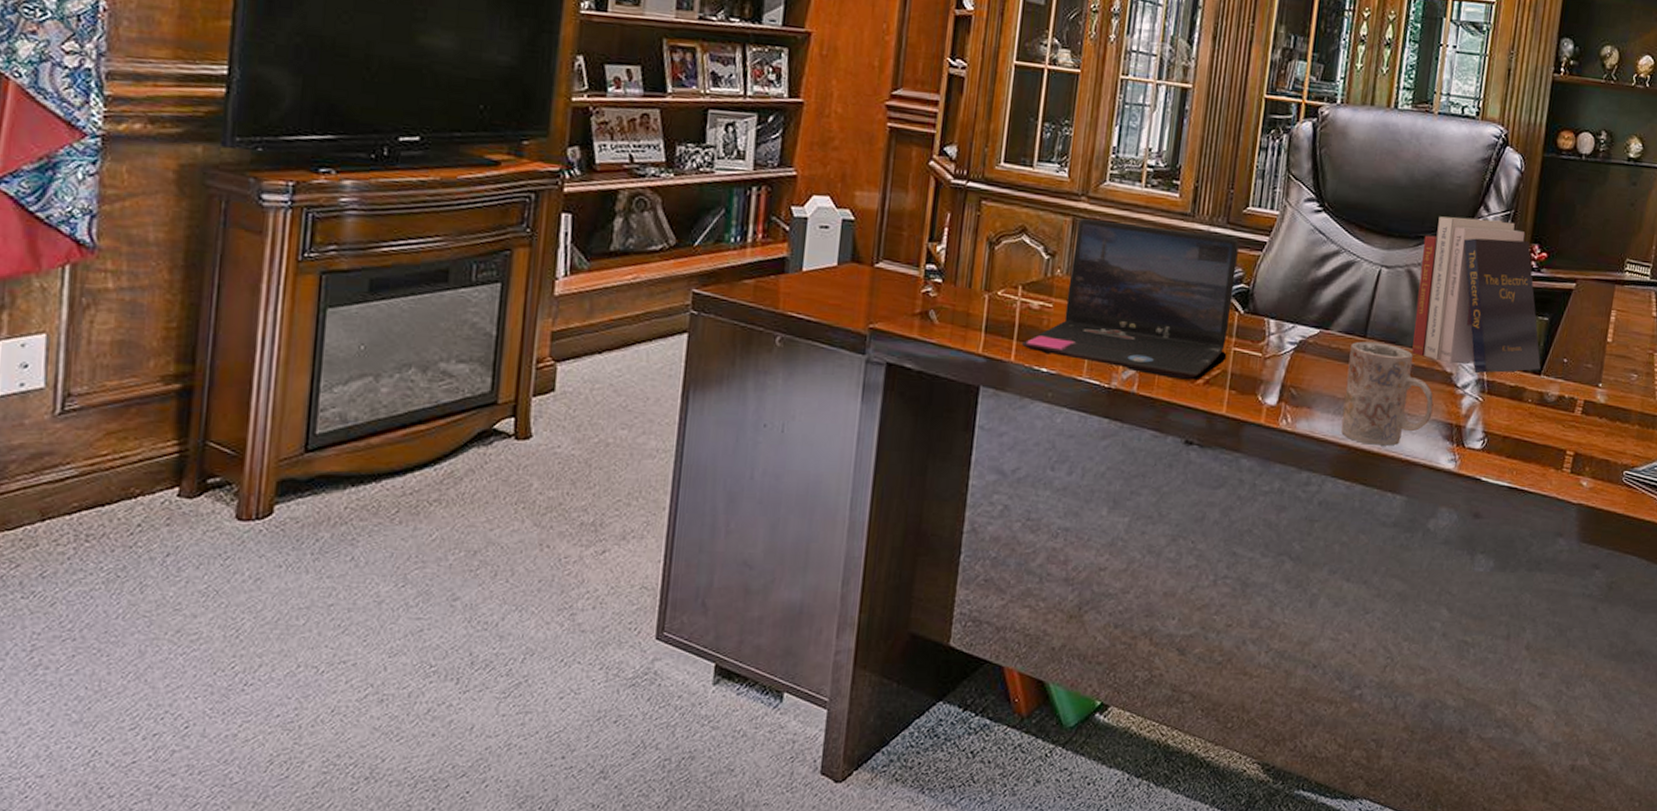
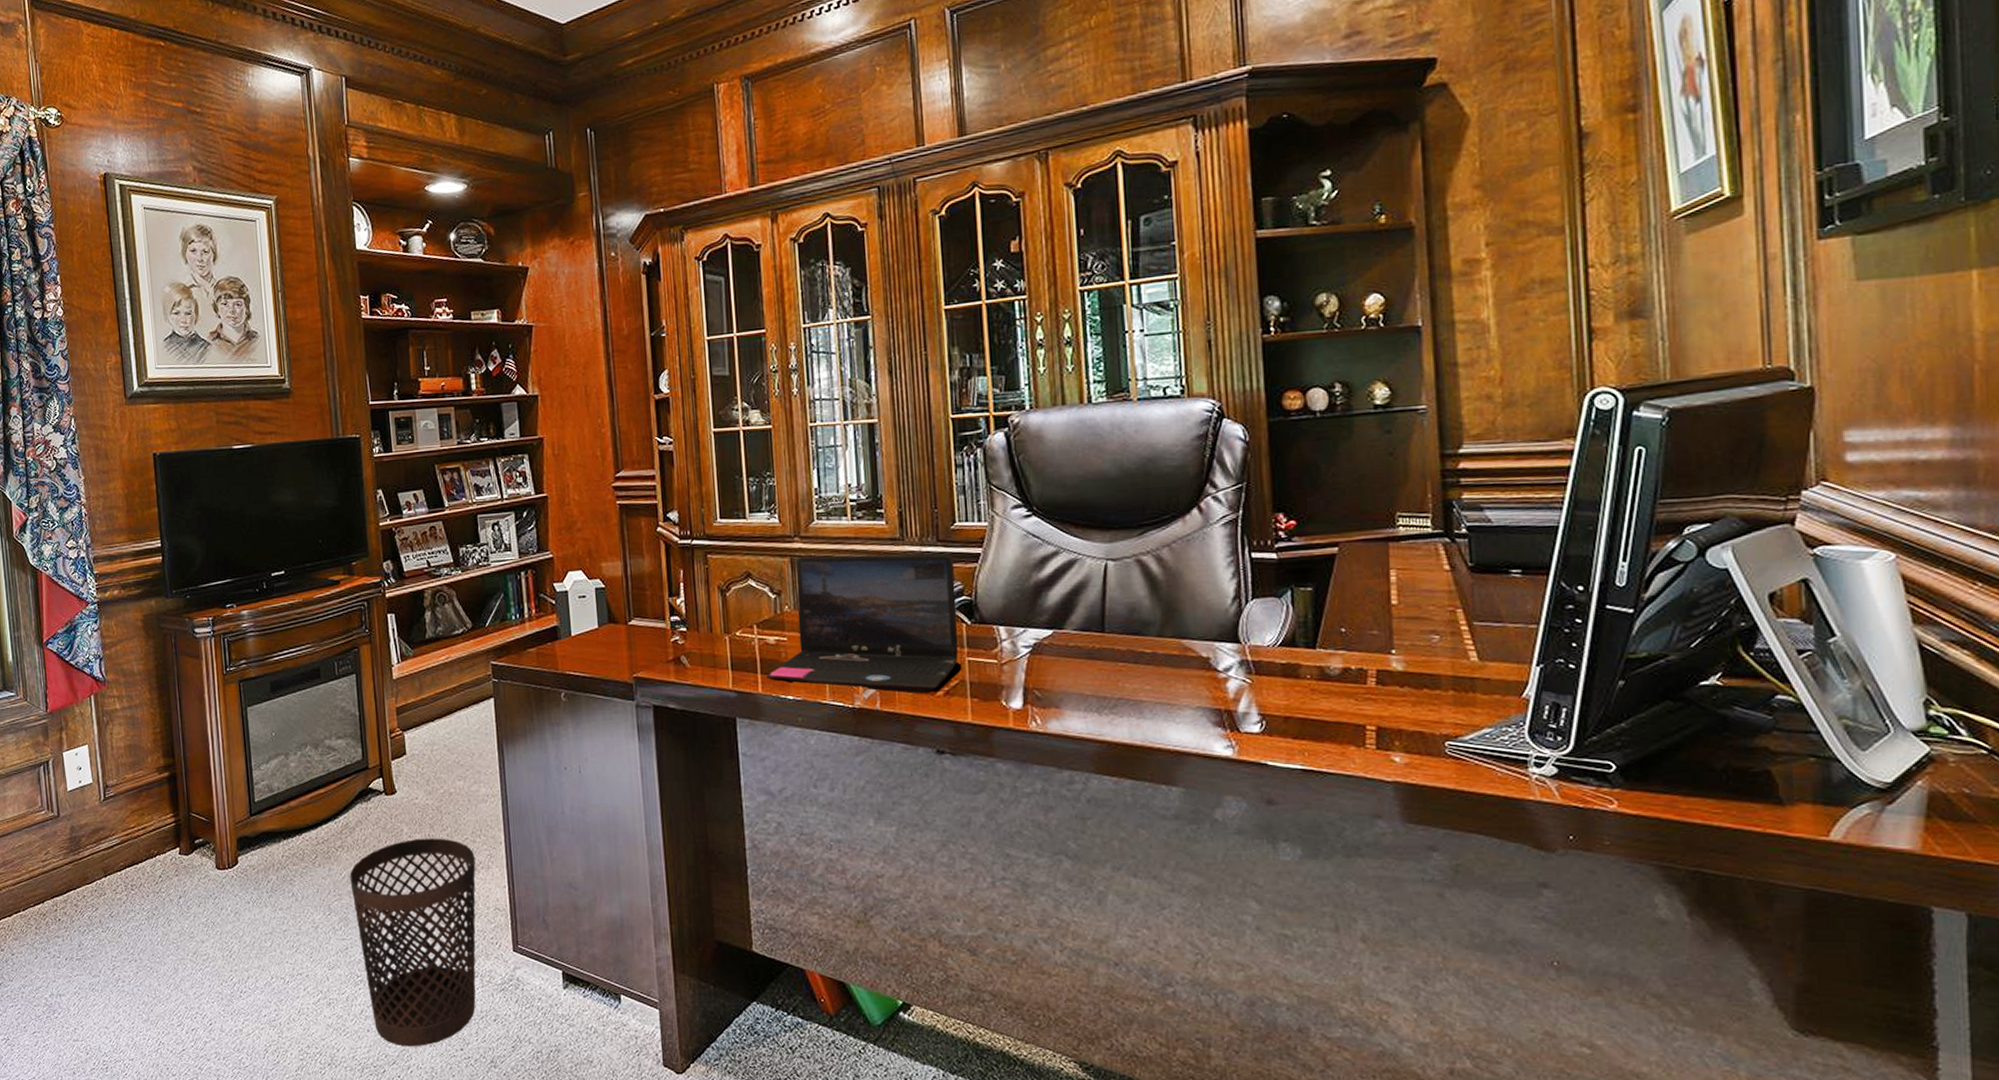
trash bin: none [442,496,627,755] -> present [349,838,476,1047]
mug: present [1341,341,1434,446] -> none [1090,635,1195,738]
books: present [1412,216,1541,373] -> none [1148,494,1314,654]

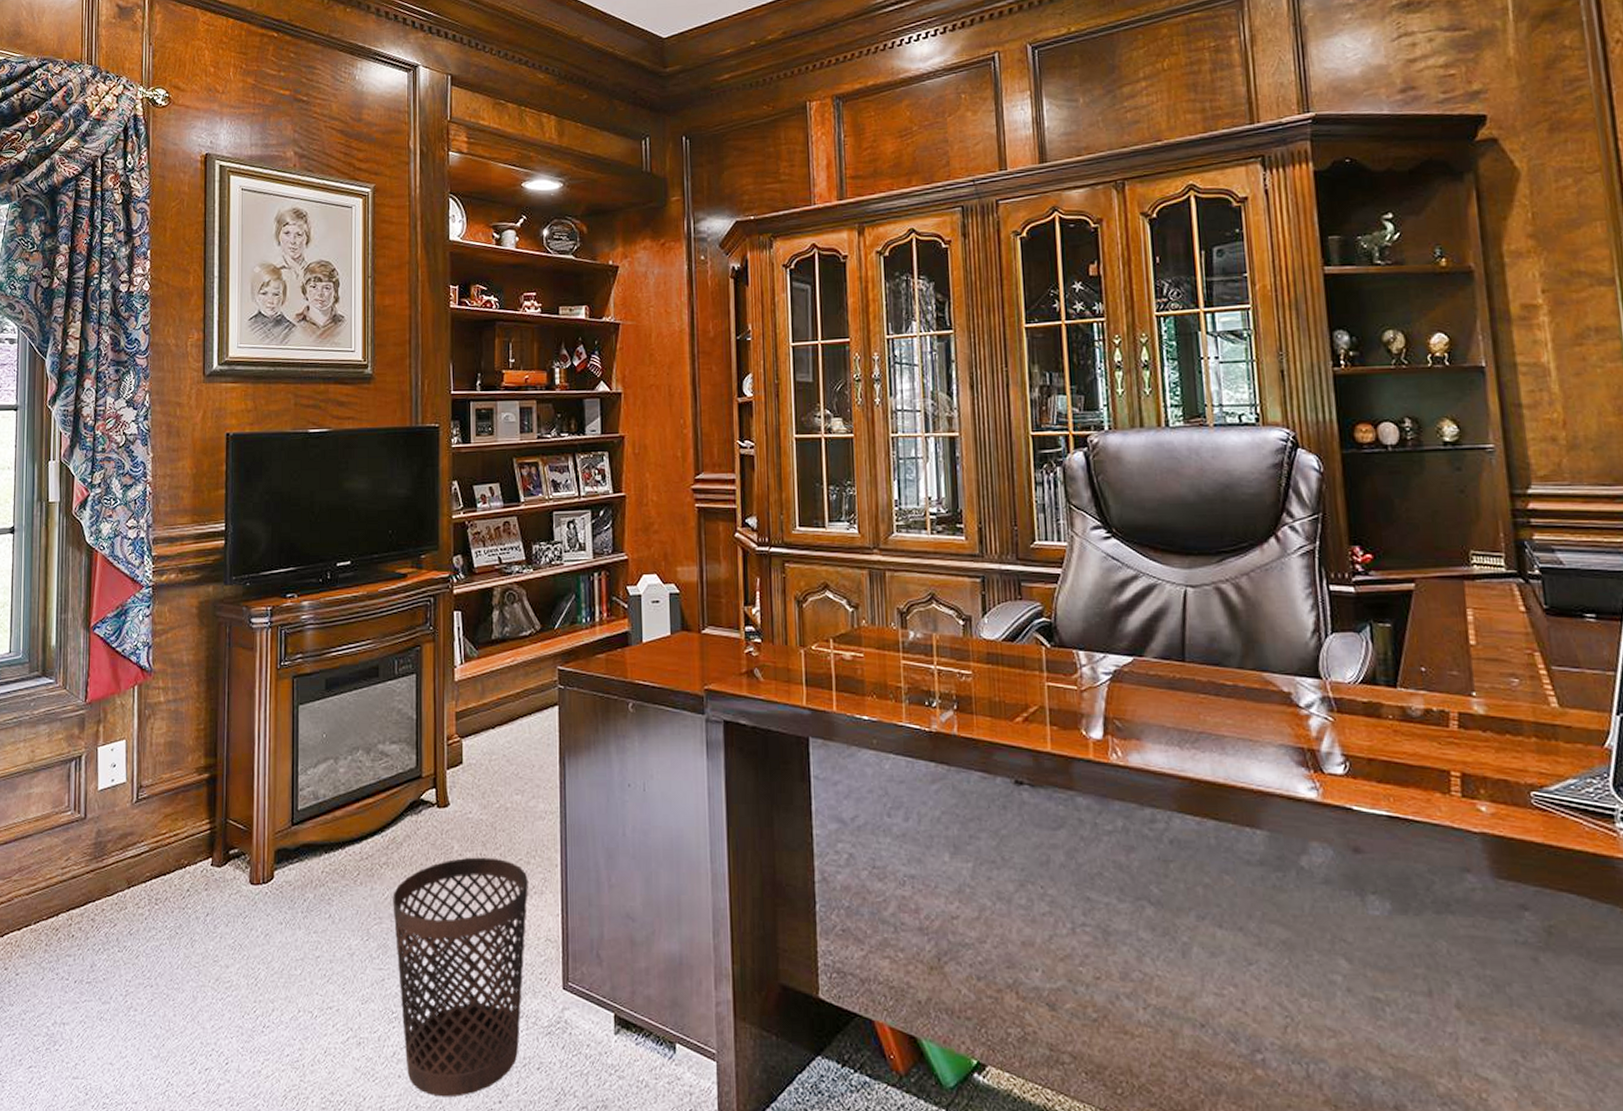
laptop: present [766,554,962,693] -> none [841,569,1042,719]

